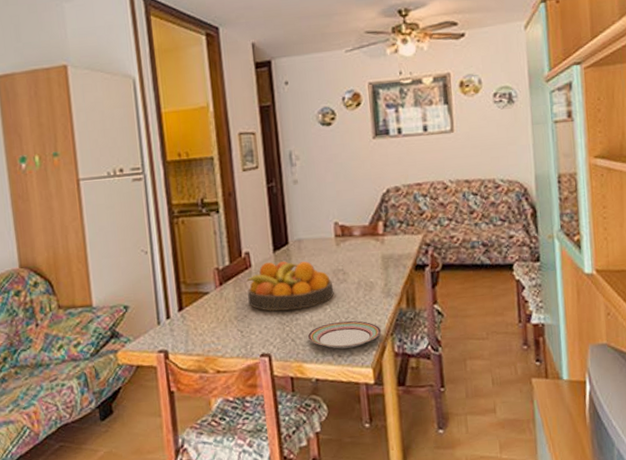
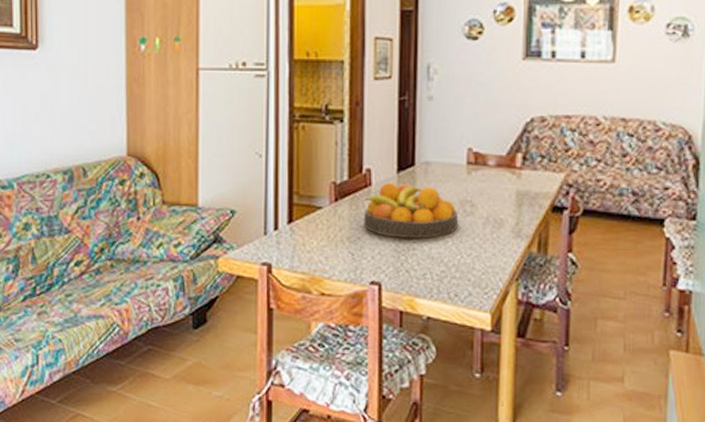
plate: present [307,320,382,349] -> none [423,257,506,288]

